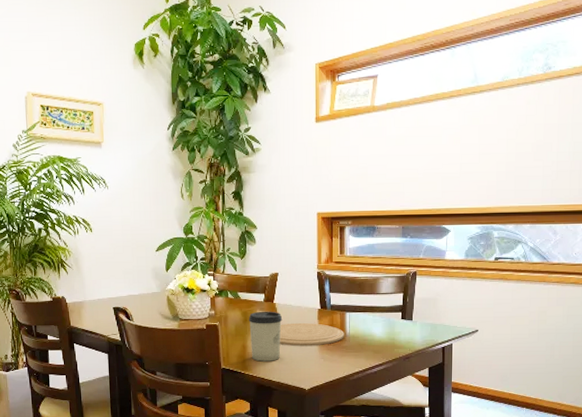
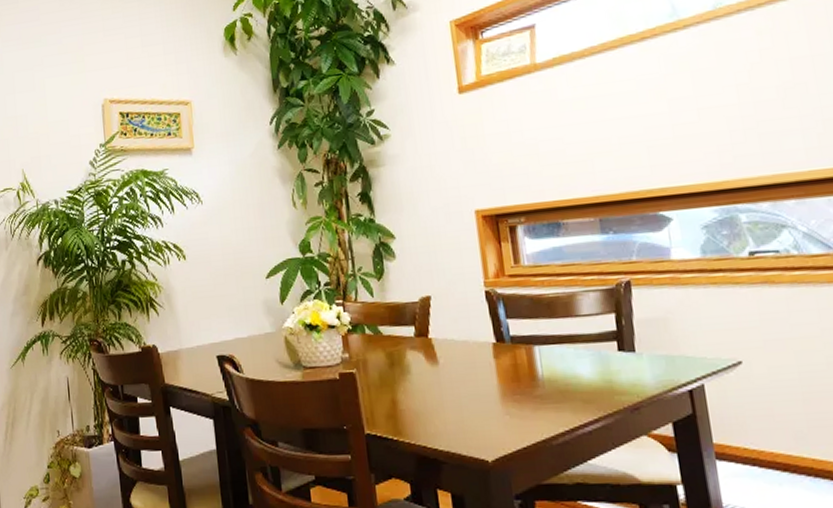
cup: present [248,311,283,362] -> none [395,349,446,422]
plate: present [279,322,344,347] -> none [440,363,536,398]

